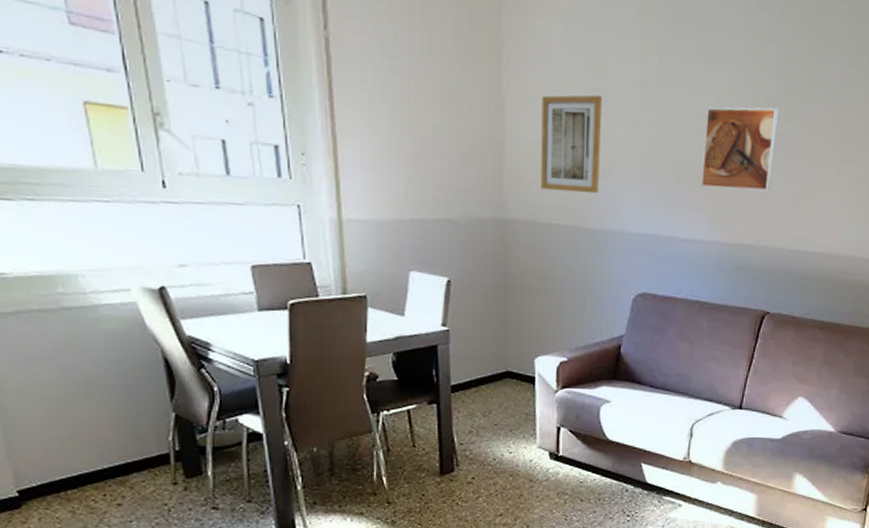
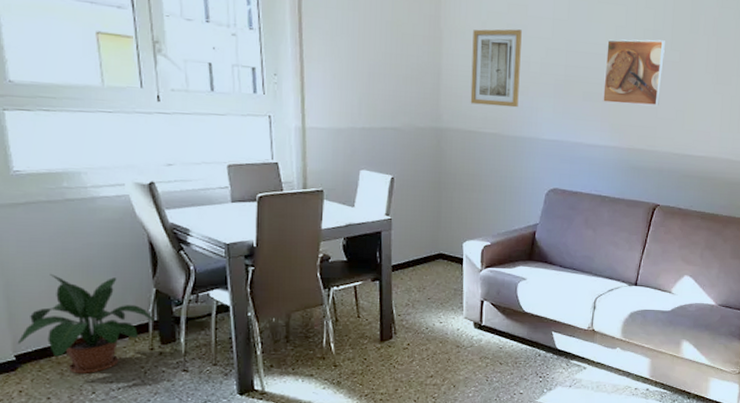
potted plant: none [19,397,176,511] -> present [17,274,155,373]

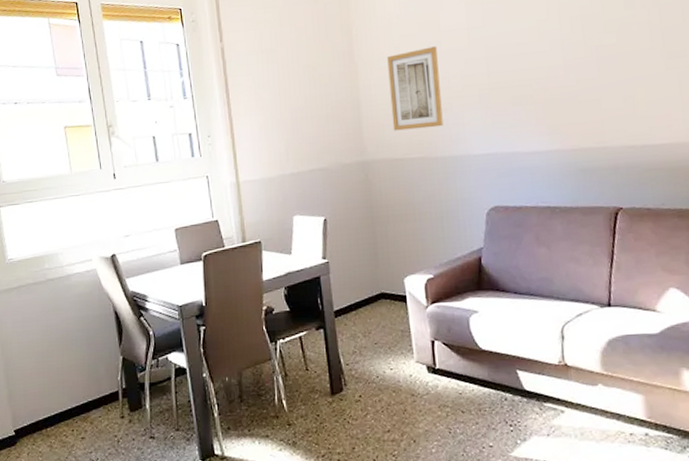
potted plant: present [17,274,155,373] -> none [16,349,123,445]
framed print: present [603,39,665,107] -> none [530,24,602,105]

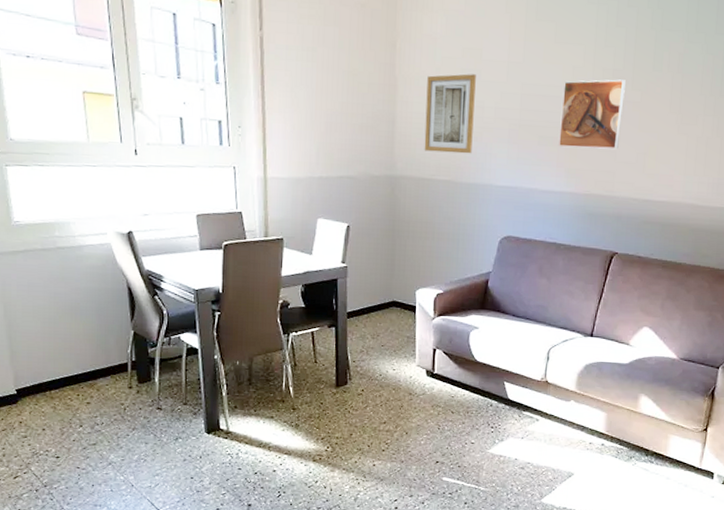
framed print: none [530,24,602,105] -> present [559,79,626,150]

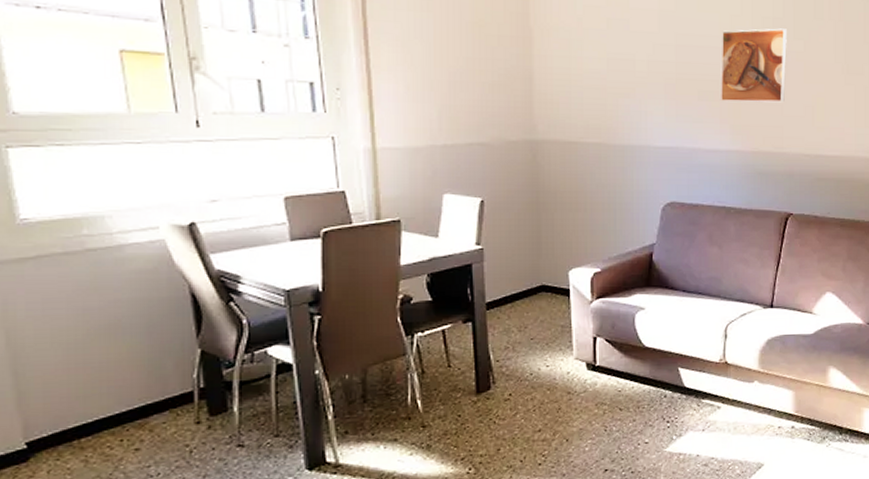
wall art: present [424,74,476,154] -> none [568,24,624,113]

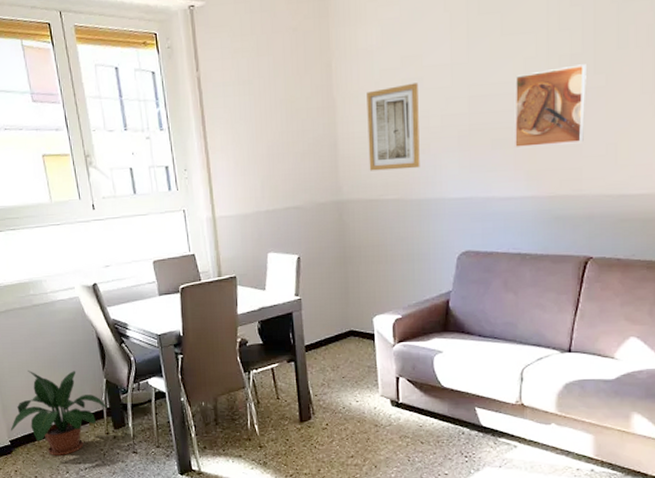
potted plant: none [28,339,201,459] -> present [10,371,108,455]
wall art: none [568,24,624,113] -> present [366,83,420,171]

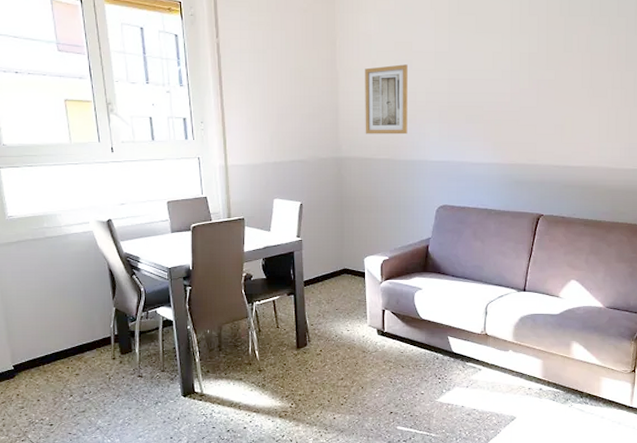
potted plant: present [10,371,108,455] -> none [14,299,115,380]
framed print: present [514,64,586,149] -> none [485,61,541,124]

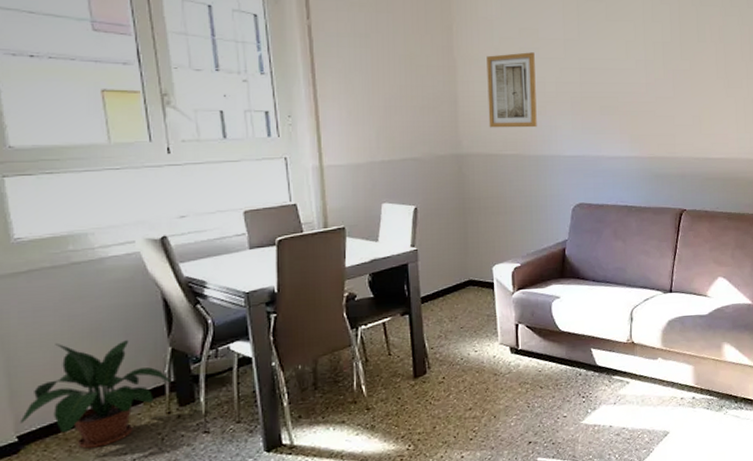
potted plant: none [14,299,115,380] -> present [19,340,171,449]

